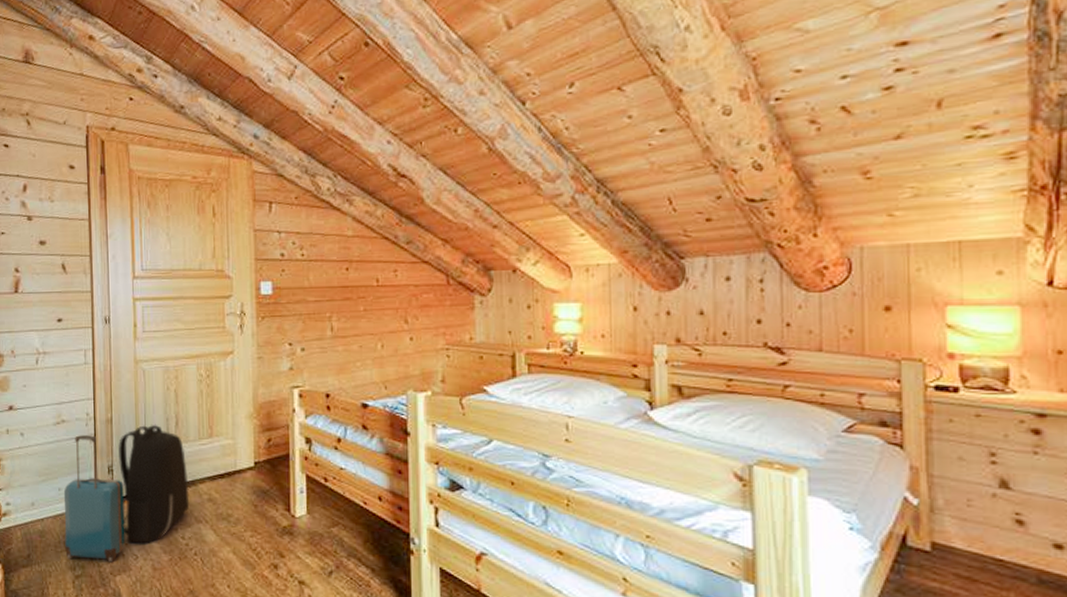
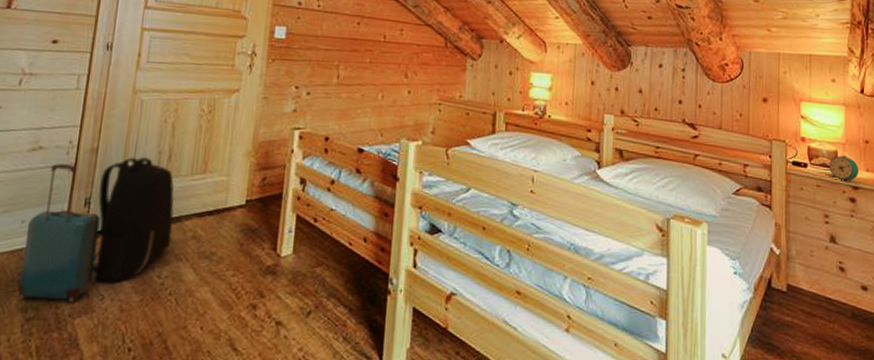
alarm clock: none [995,372,1047,408] -> present [829,155,859,182]

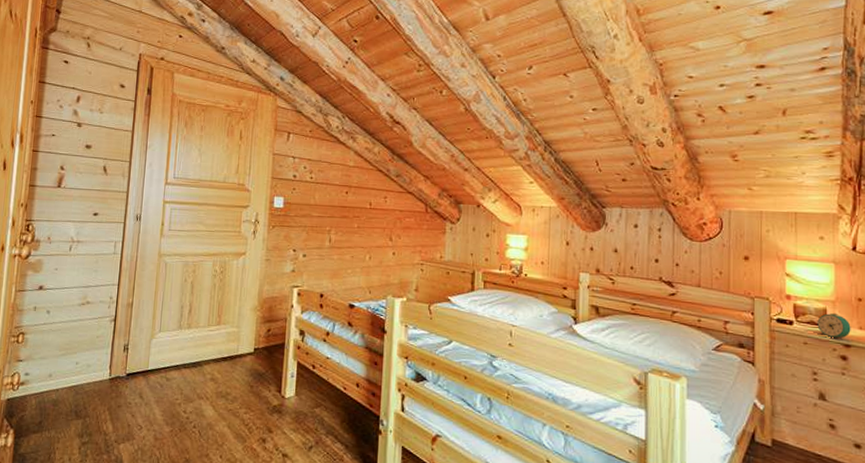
suitcase: present [18,164,100,304] -> none [75,316,137,432]
backpack: present [92,156,174,283] -> none [132,310,195,416]

